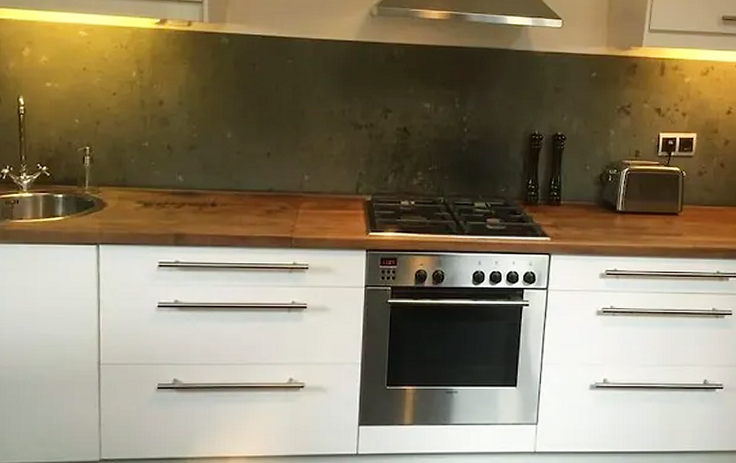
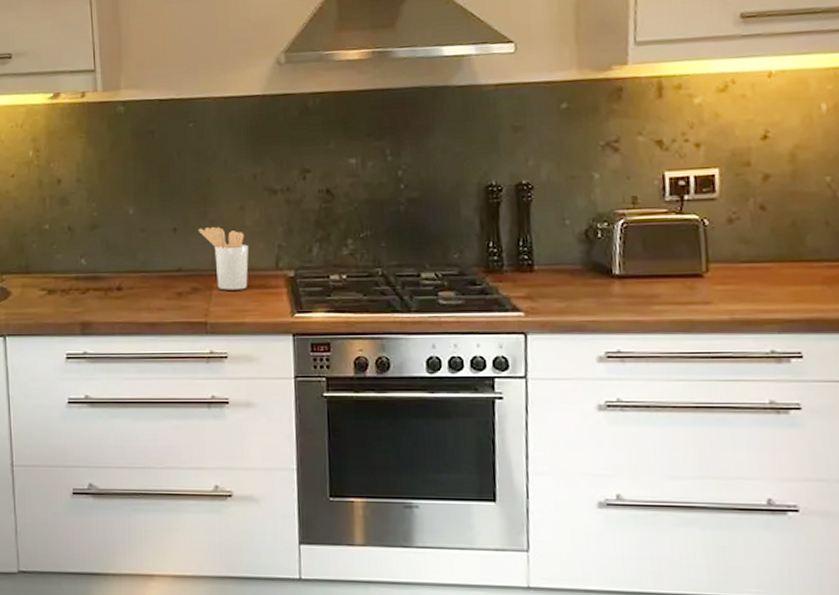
utensil holder: none [290,154,334,210] -> present [198,227,249,290]

